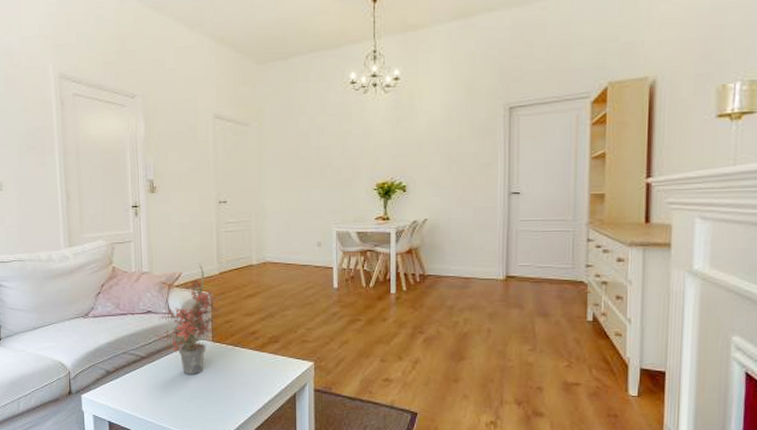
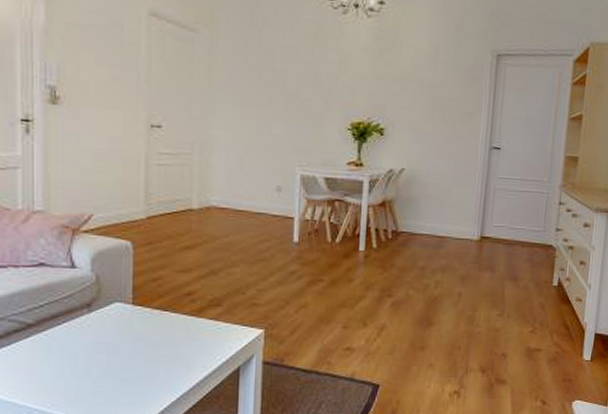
potted plant: present [155,264,223,375] -> none [49,204,150,348]

